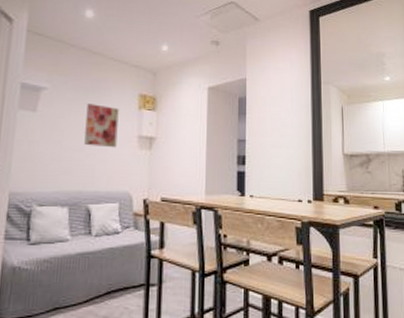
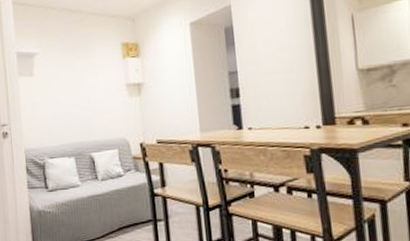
wall art: present [84,103,119,148] -> none [75,60,108,100]

